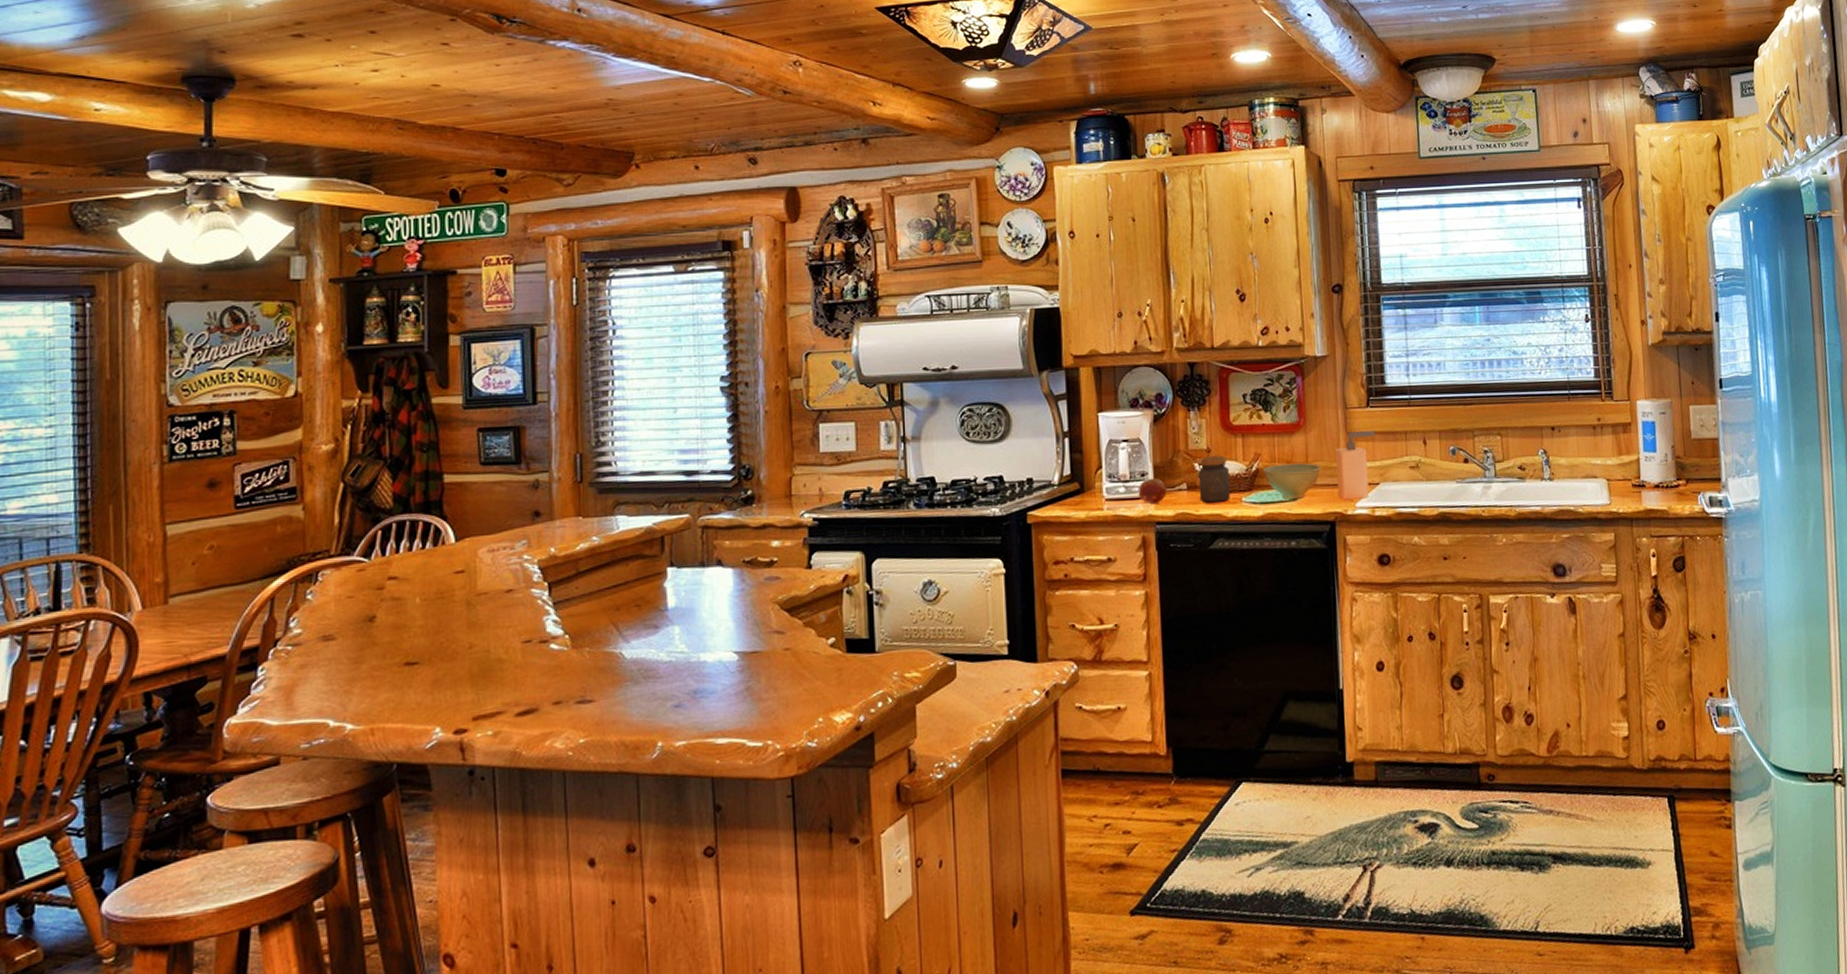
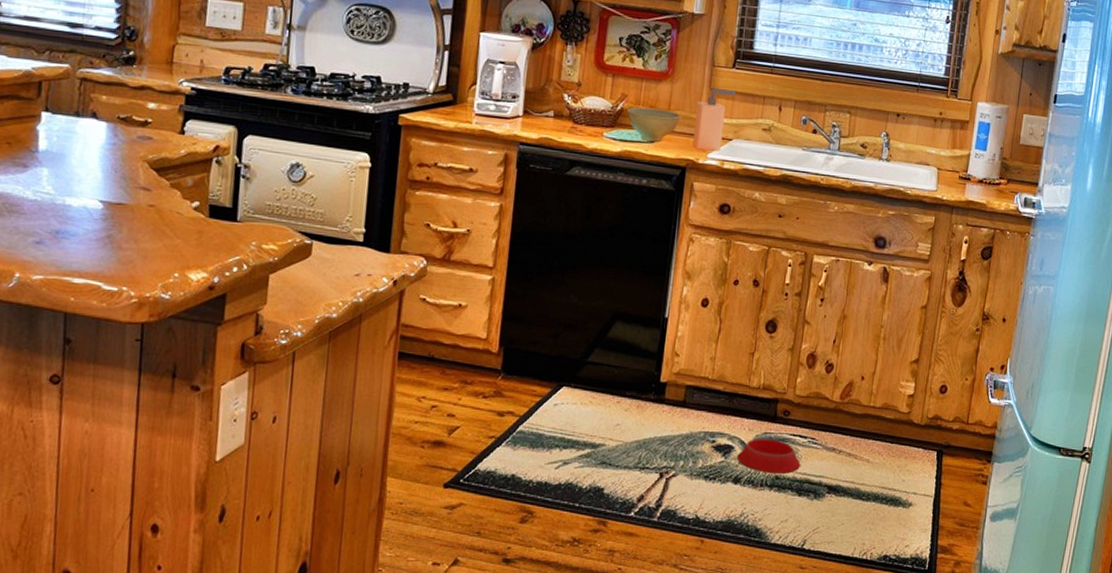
fruit: present [1138,477,1166,504] -> none [507,101,534,125]
jar: present [1198,455,1230,504] -> none [564,89,595,135]
pet bowl: none [1444,808,1517,849] -> present [736,437,801,473]

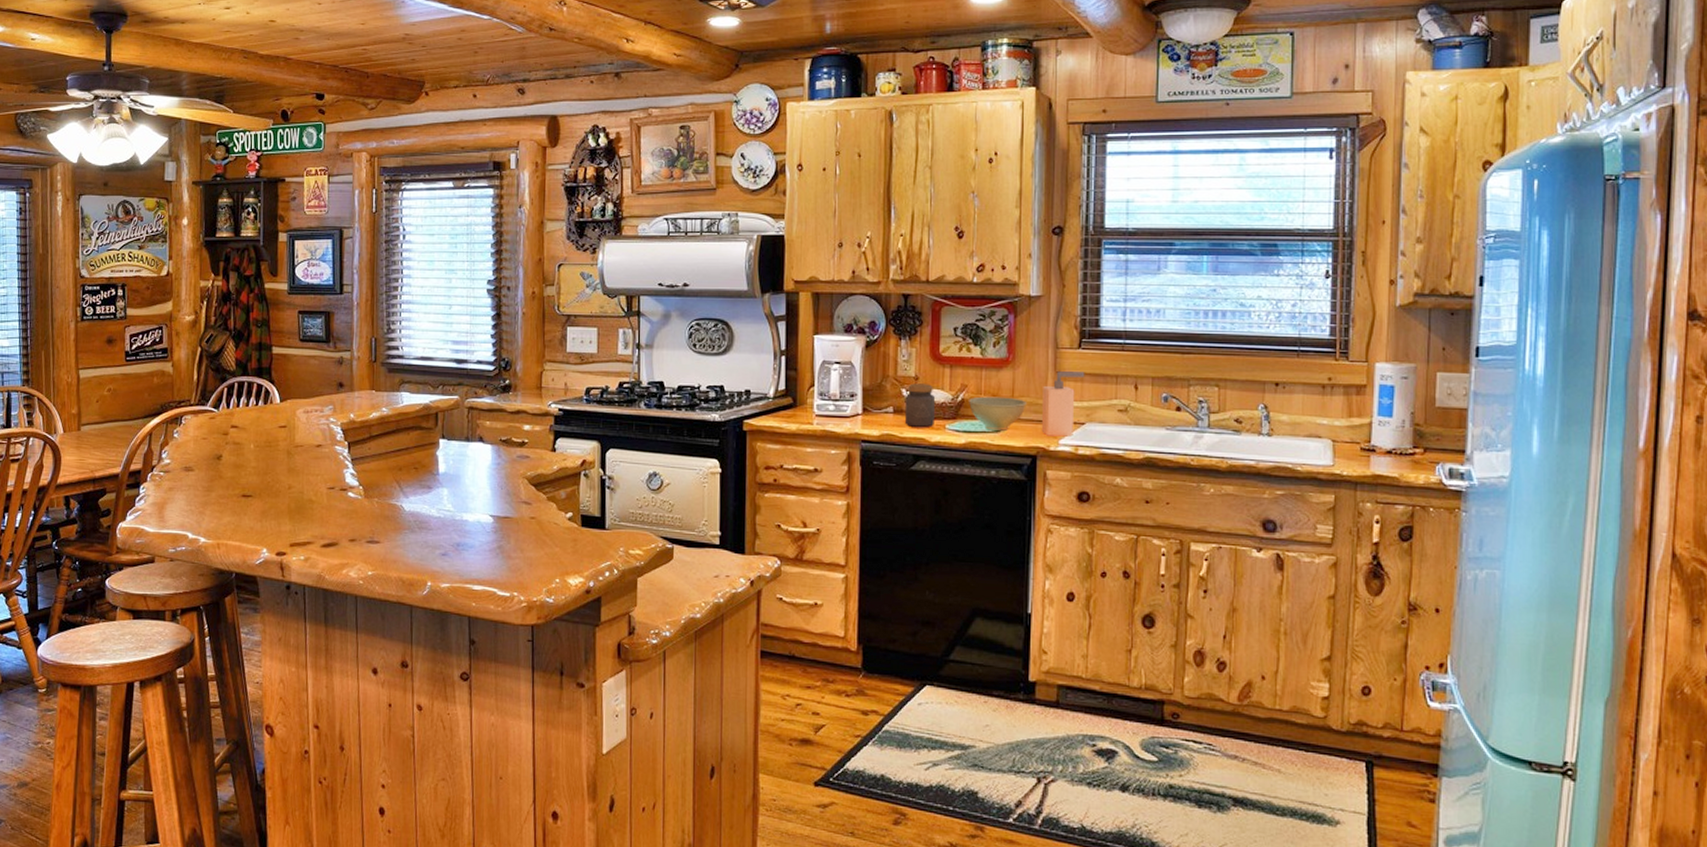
jar: none [564,89,595,135] -> present [904,383,935,428]
pet bowl: present [736,437,801,473] -> none [1122,742,1197,782]

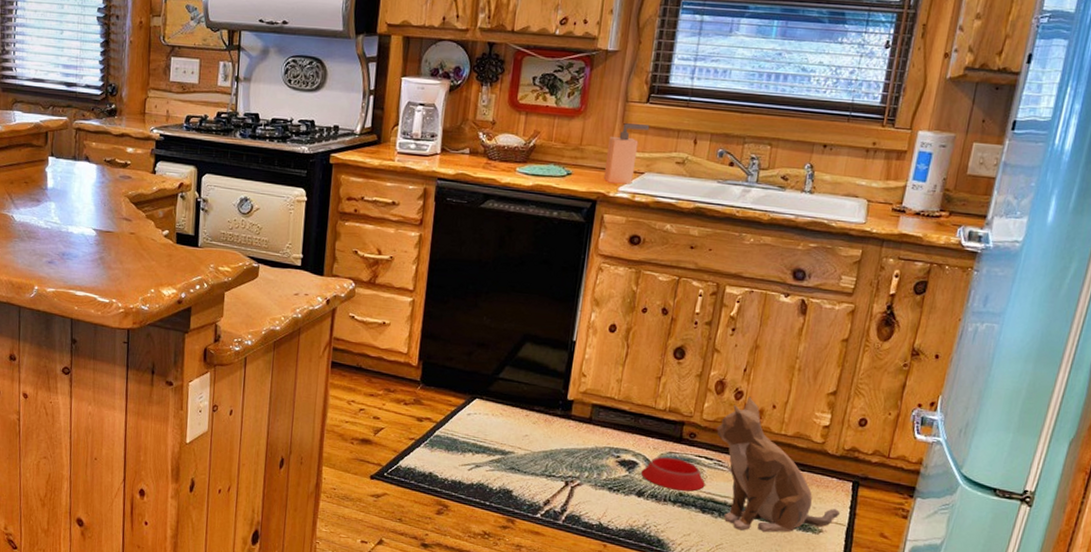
jar: present [904,383,935,428] -> none [478,127,509,170]
bowl: present [967,396,1027,431] -> none [539,143,593,176]
pet bowl: none [1122,742,1197,782] -> present [640,456,705,491]
cat: none [1202,667,1358,828] -> present [717,396,841,533]

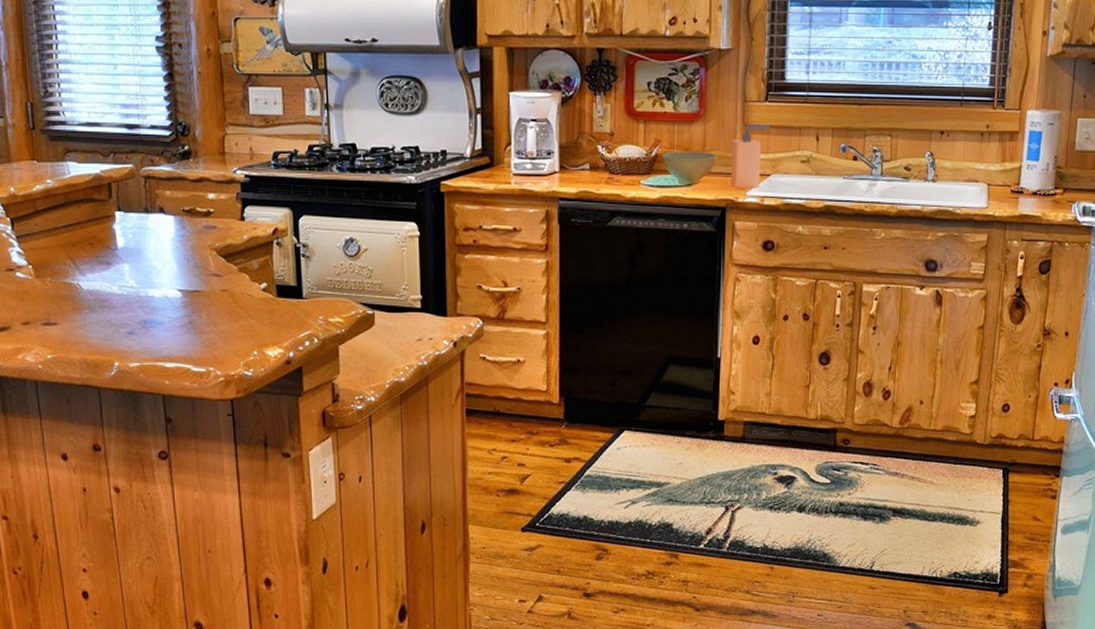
bowl: none [539,143,593,176] -> present [661,151,717,184]
pet bowl: present [640,456,705,491] -> none [799,466,864,500]
cat: present [717,396,841,533] -> none [869,395,995,533]

